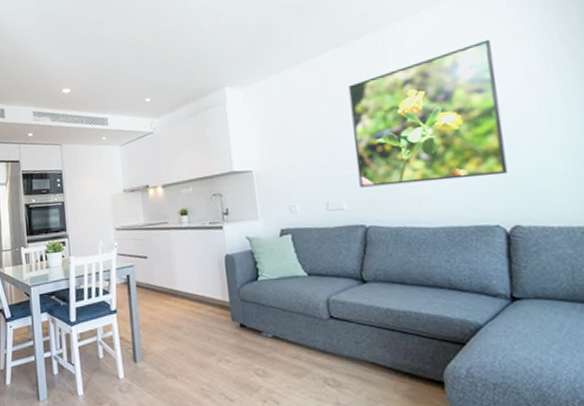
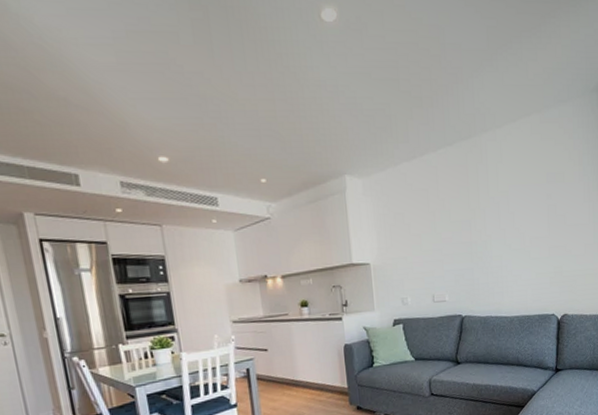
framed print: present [348,40,509,188] -> none [455,156,564,282]

